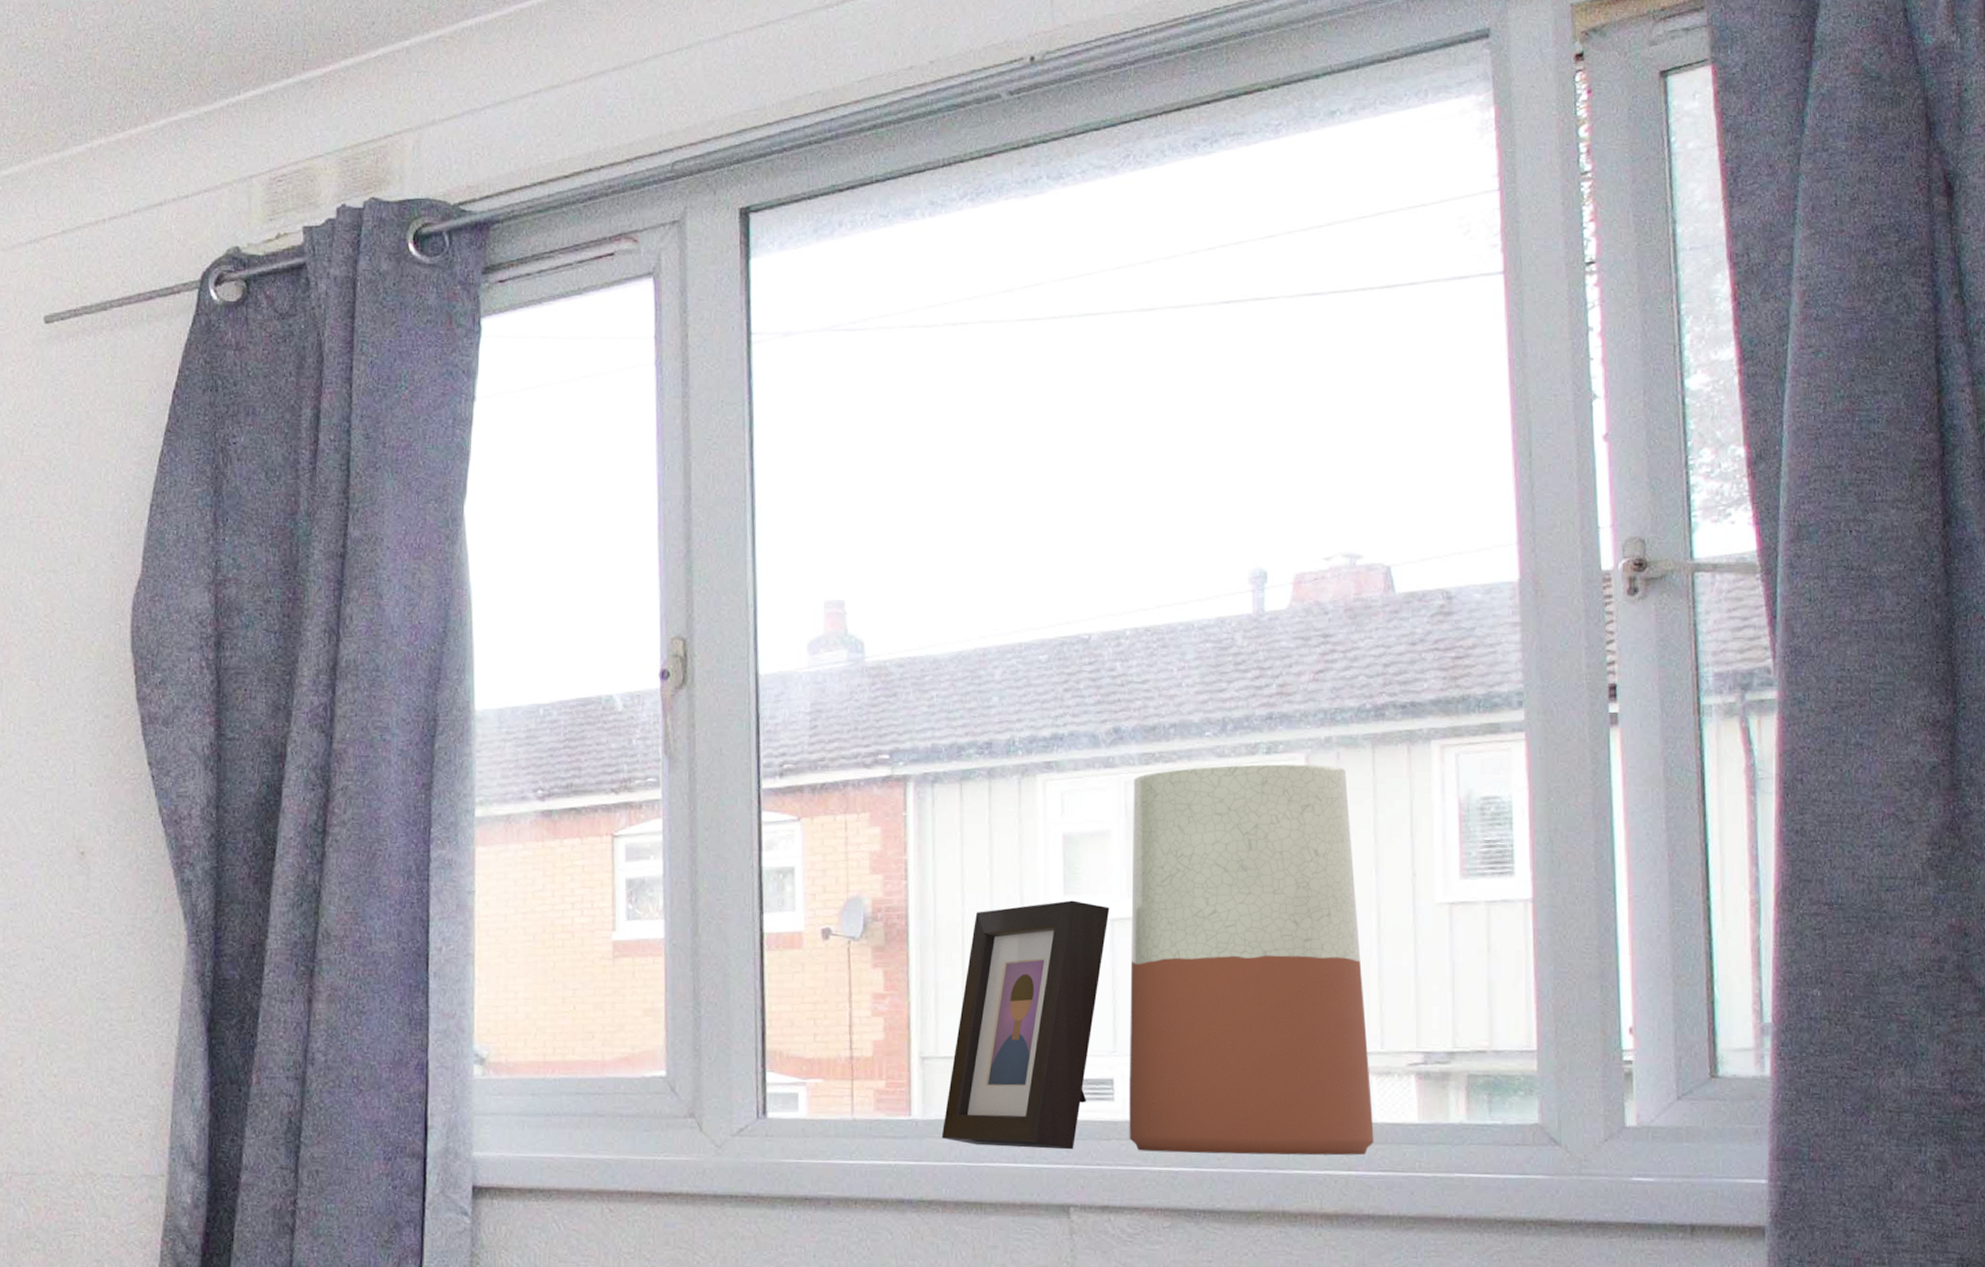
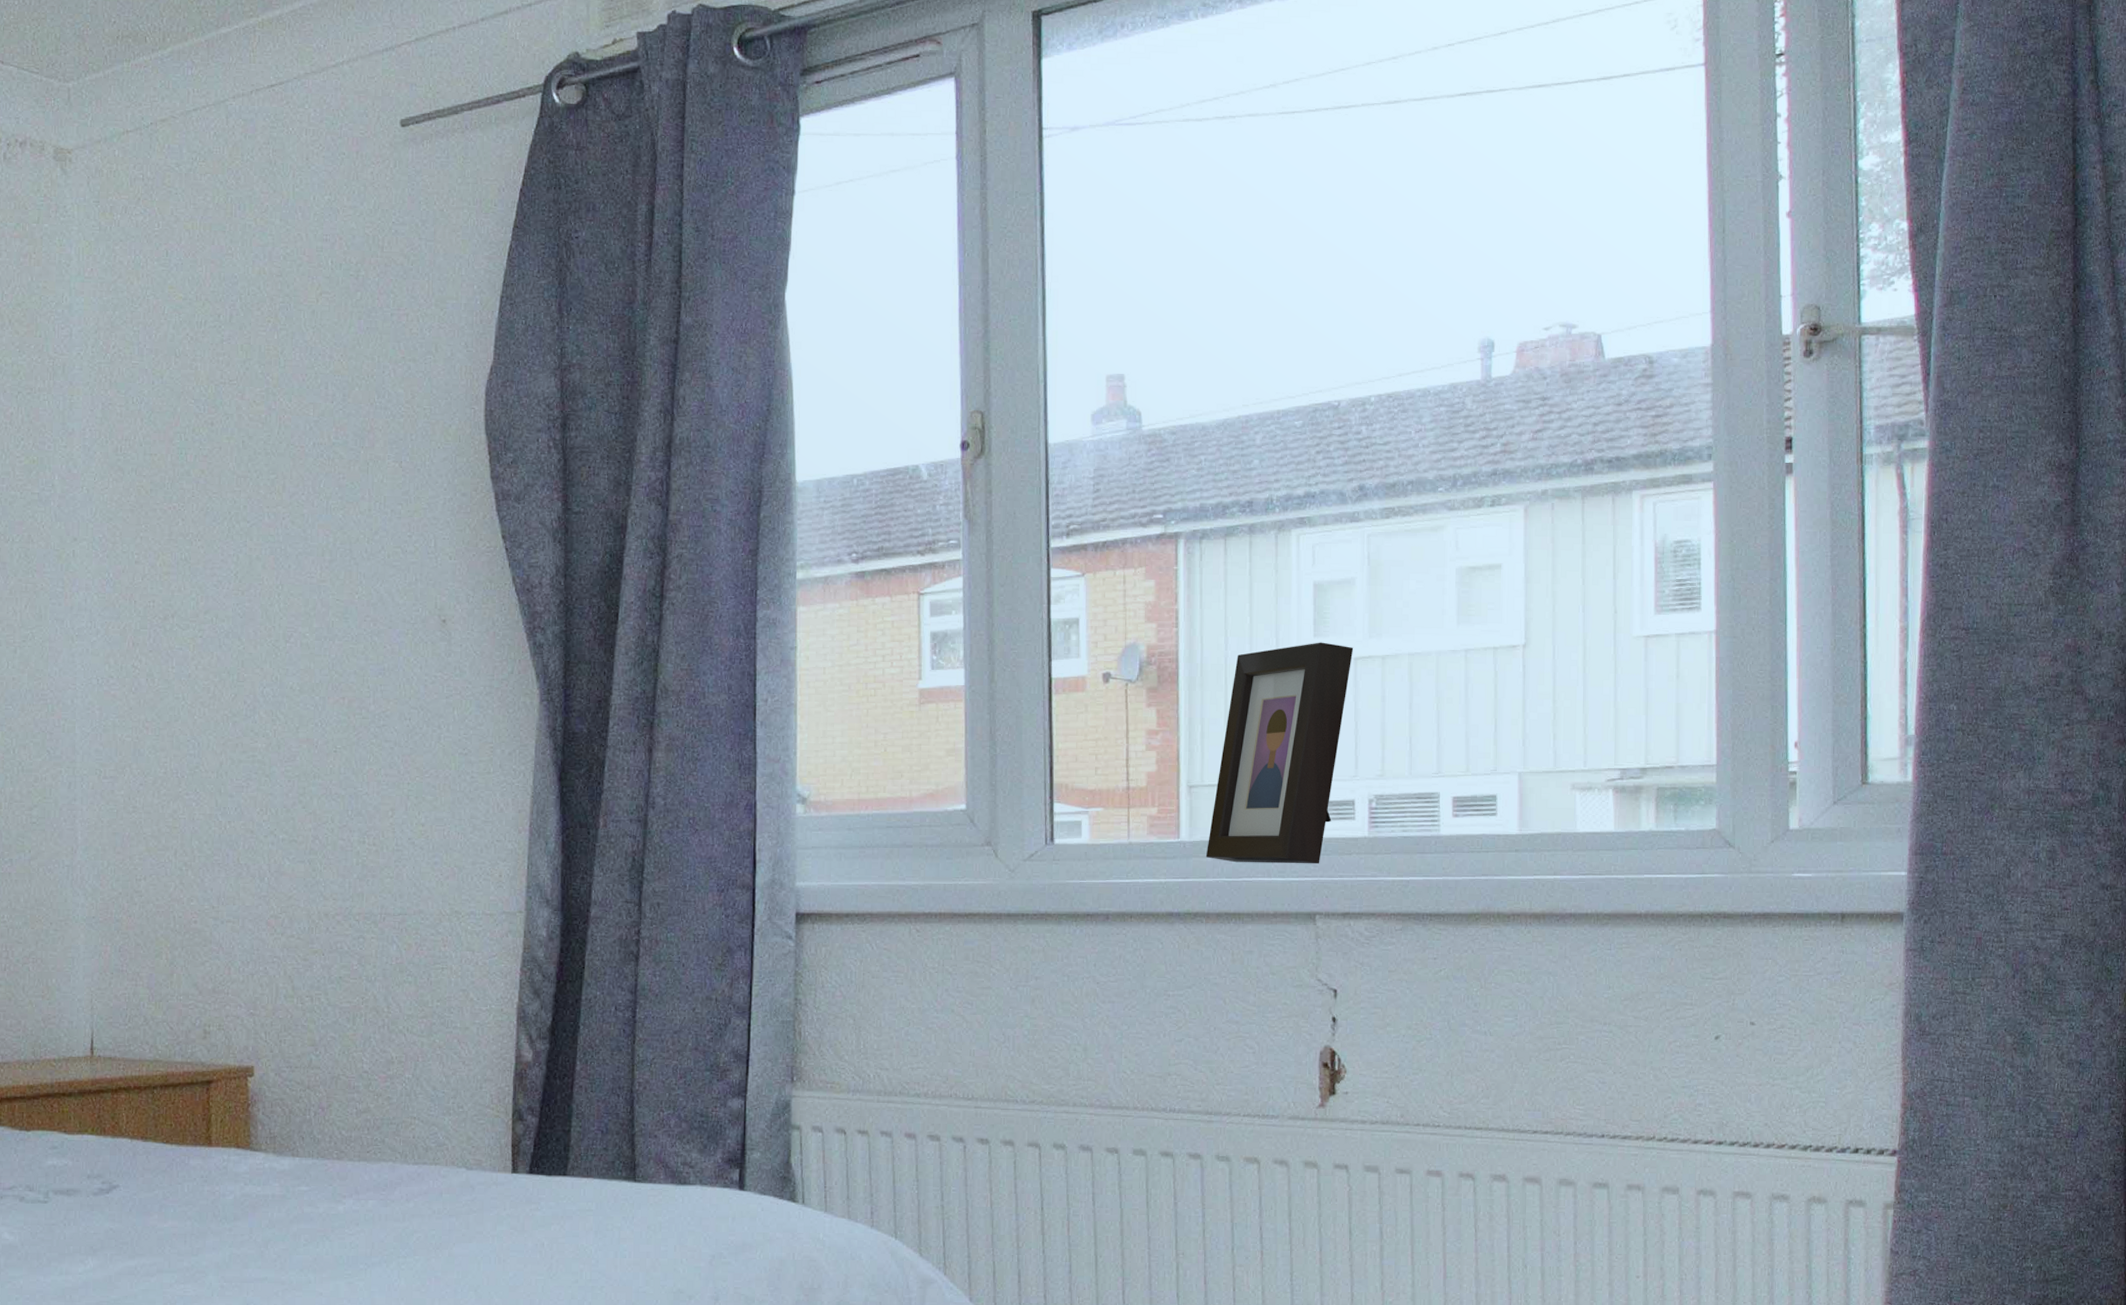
vase: present [1129,764,1374,1156] -> none [1367,515,1577,864]

